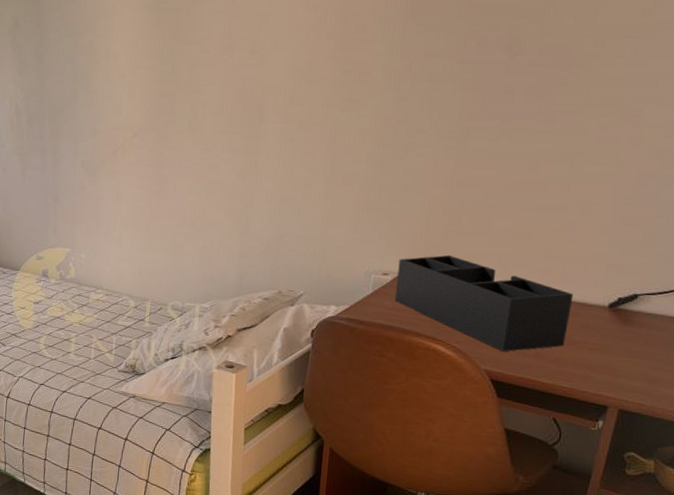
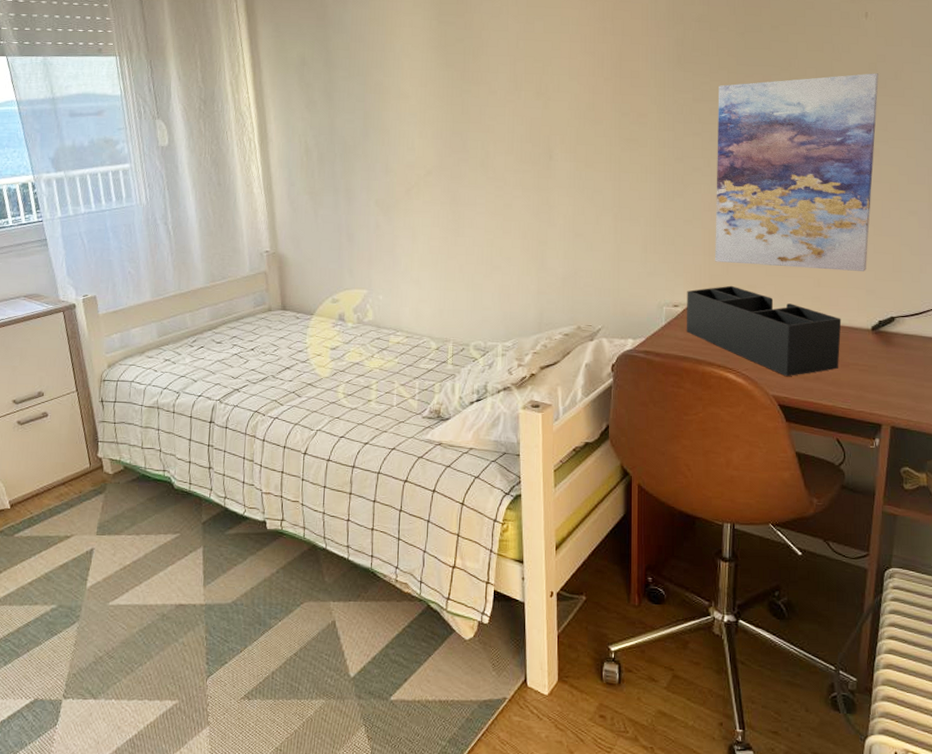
wall art: none [434,21,653,244] -> present [715,73,879,271]

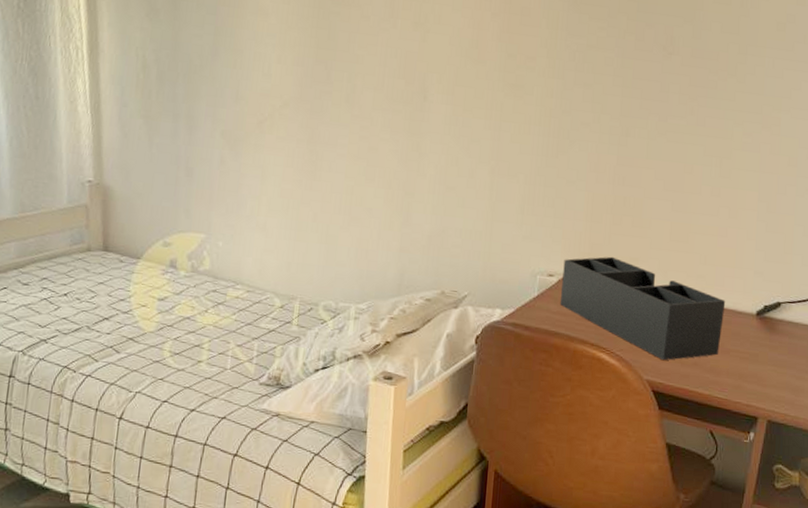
wall art: present [715,73,879,271] -> none [597,32,787,251]

